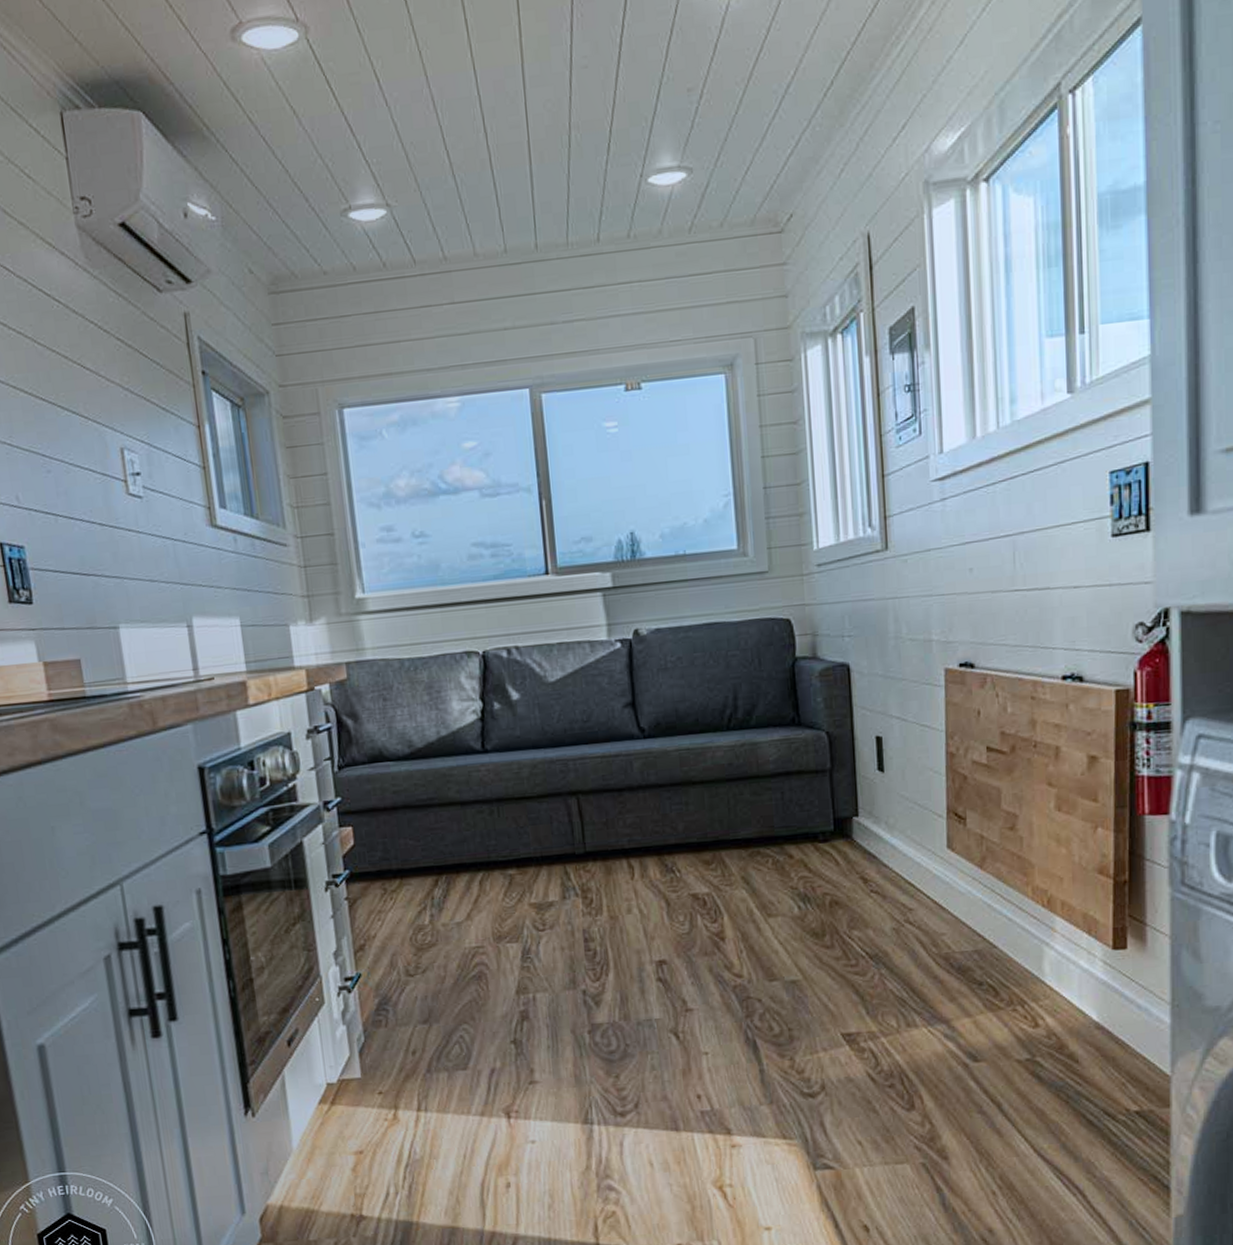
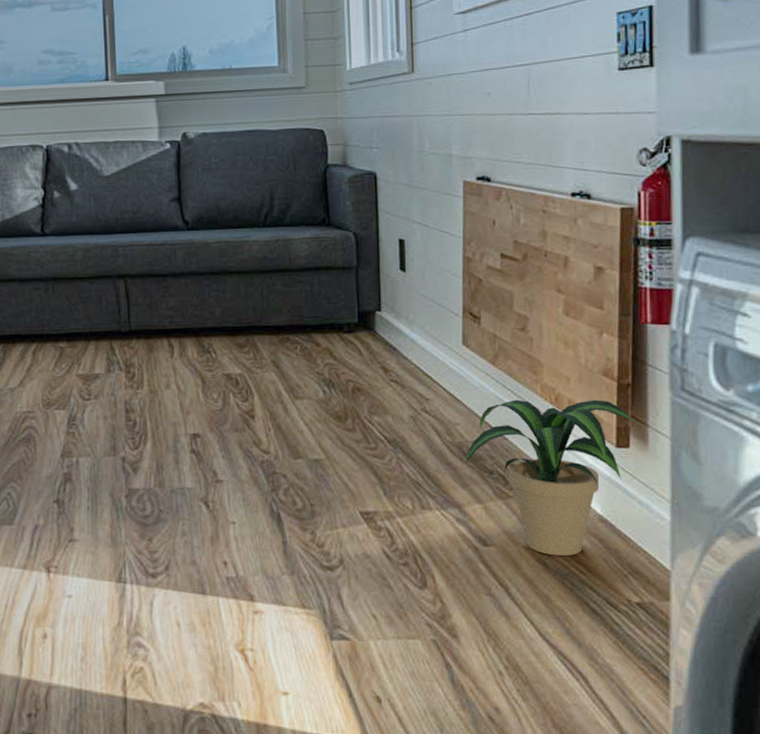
potted plant: none [953,899,1139,1068] -> present [465,399,642,556]

